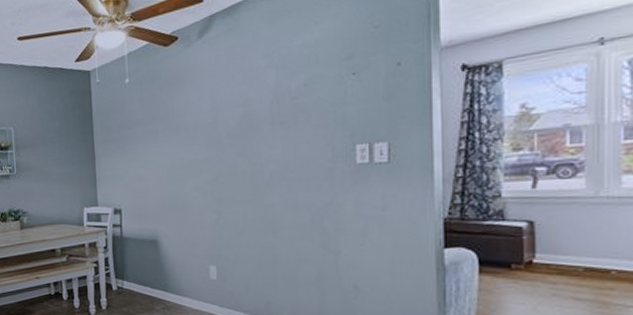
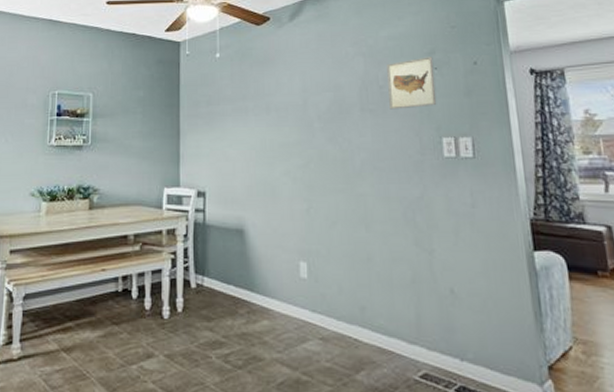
wall art: none [300,61,353,121] -> present [387,56,437,110]

